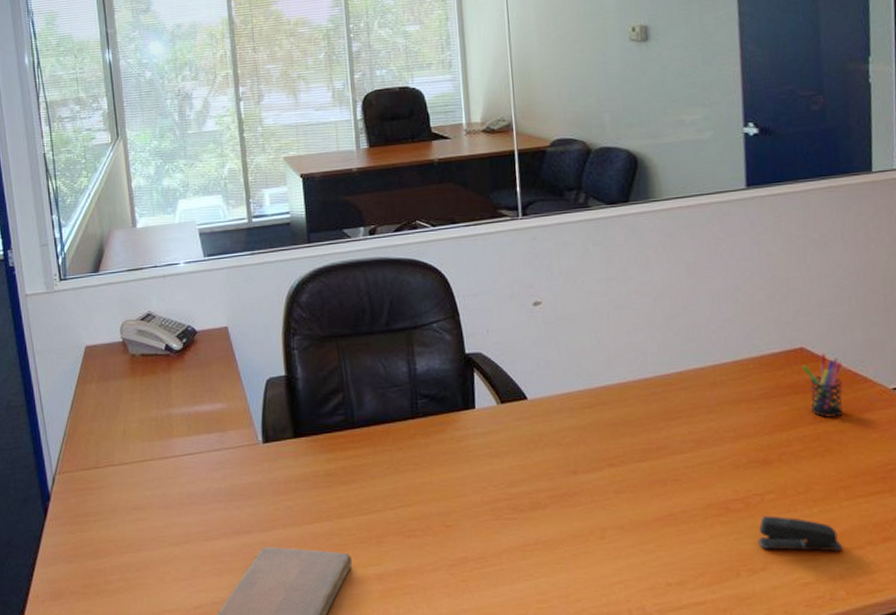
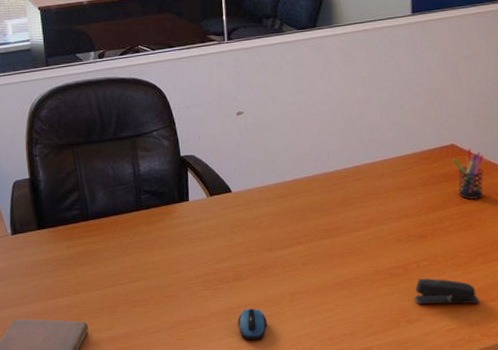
computer mouse: none [535,545,572,586] -> present [238,308,267,340]

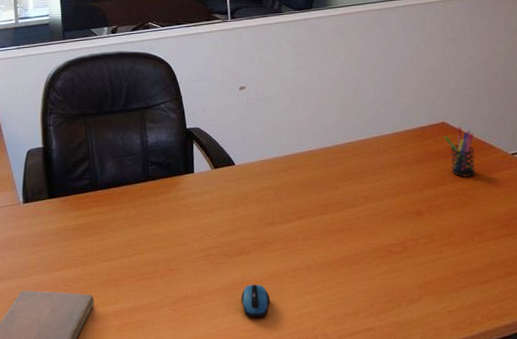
stapler: present [414,278,480,305] -> none [414,256,479,284]

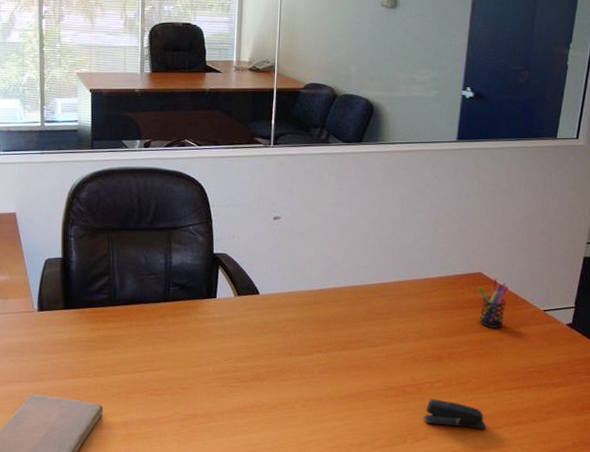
computer mouse: present [241,284,270,318] -> none [250,409,278,440]
stapler: none [414,256,479,284] -> present [424,399,487,429]

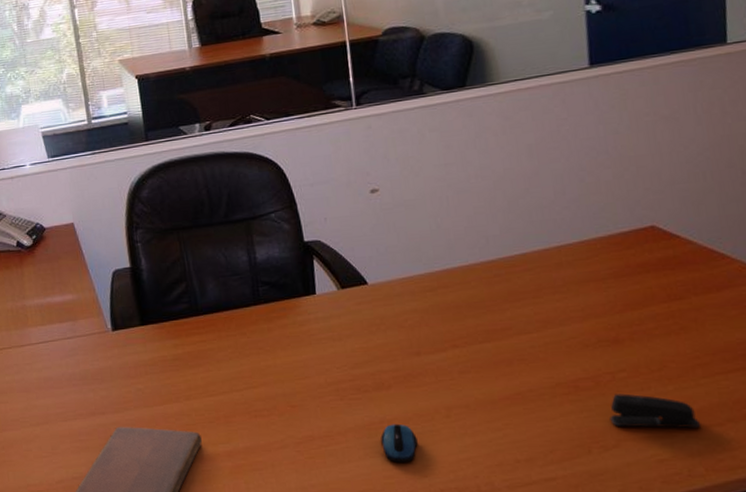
computer mouse: none [250,409,278,440] -> present [381,423,418,463]
pen holder: present [478,278,508,329] -> none [654,230,699,296]

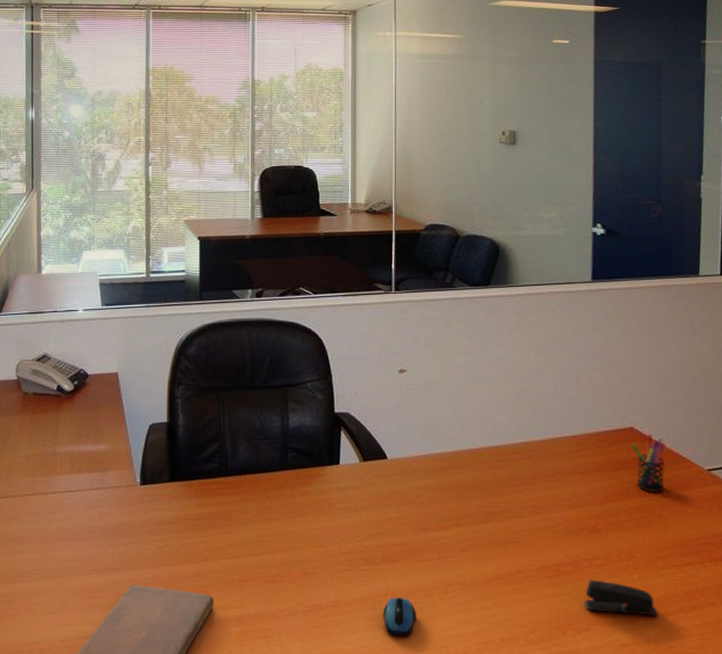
pen holder: none [654,230,699,296] -> present [632,433,665,493]

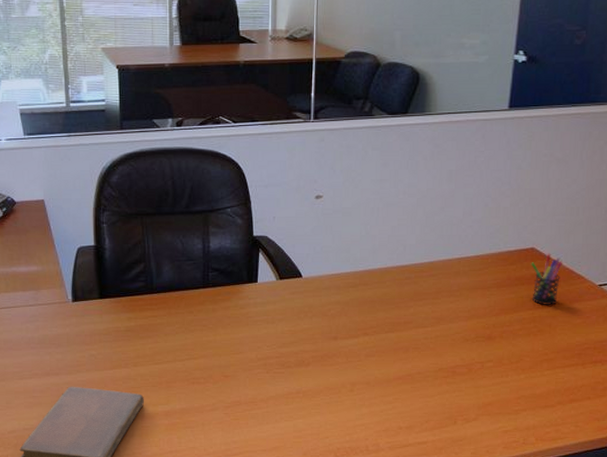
computer mouse: present [383,597,416,636] -> none [295,394,325,426]
stapler: present [584,580,658,616] -> none [474,379,539,408]

